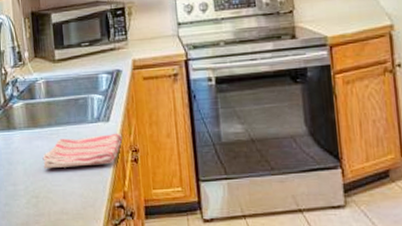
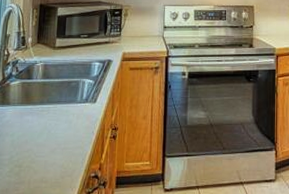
dish towel: present [42,133,123,169] -> none [30,113,106,142]

